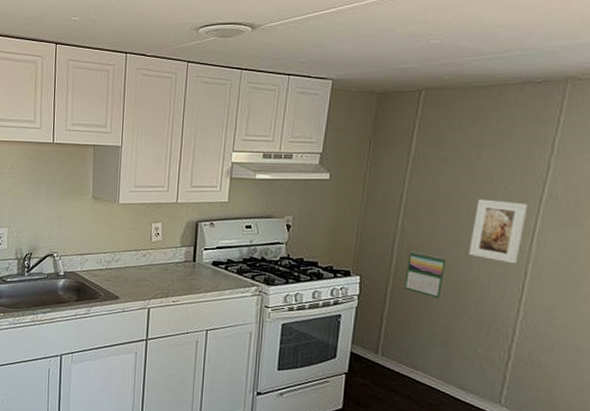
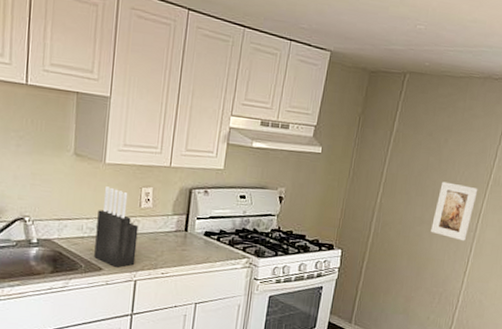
knife block: none [112,224,150,296] -> present [94,186,139,267]
calendar: present [404,251,447,299] -> none [377,227,413,272]

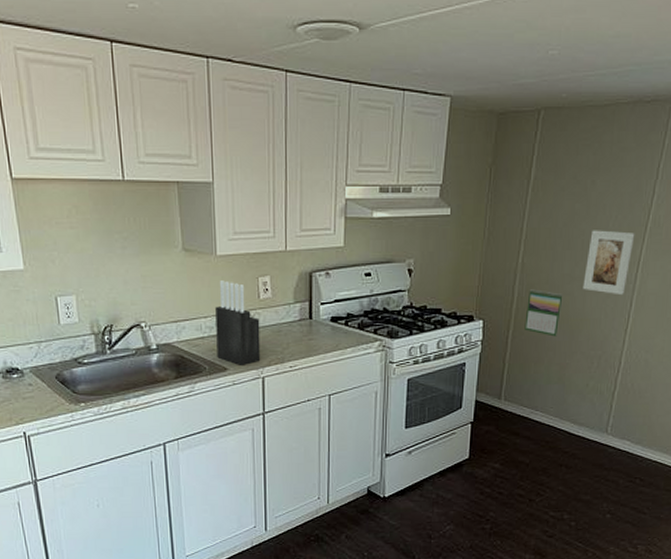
calendar: none [377,227,413,272] -> present [524,289,563,337]

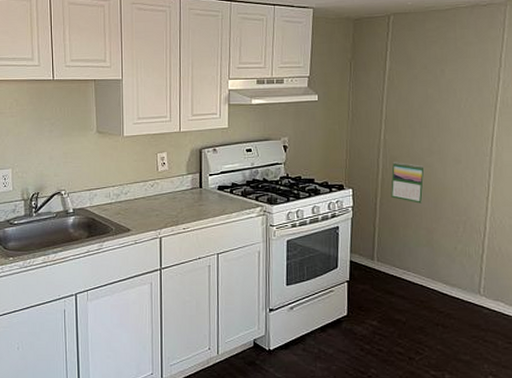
knife block: present [215,280,261,365] -> none [122,156,159,227]
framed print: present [583,230,635,296] -> none [442,110,486,167]

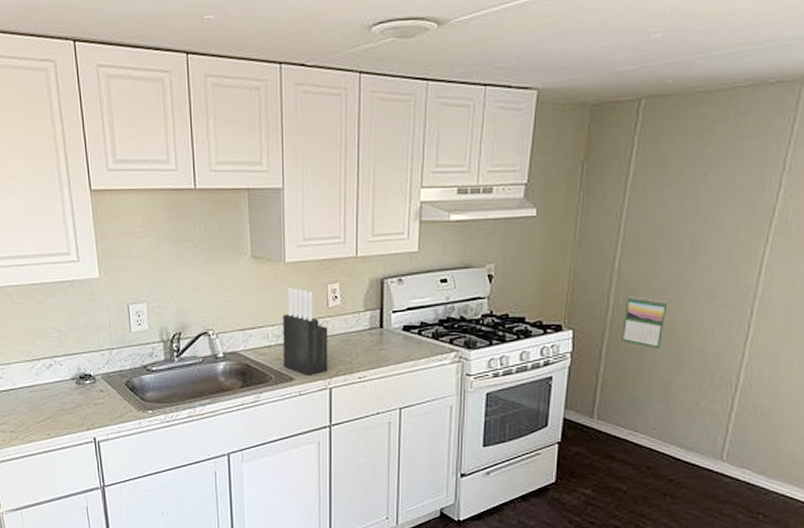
knife block: none [122,156,159,227] -> present [283,288,328,375]

